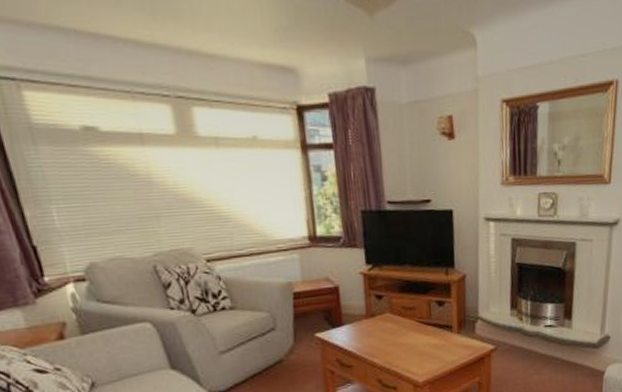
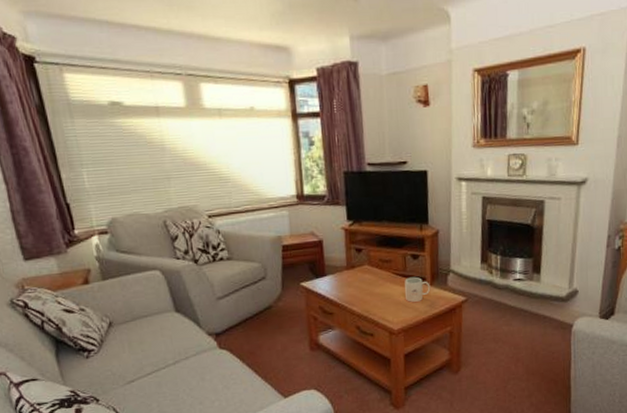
mug: none [429,324,458,353] -> present [404,276,431,303]

